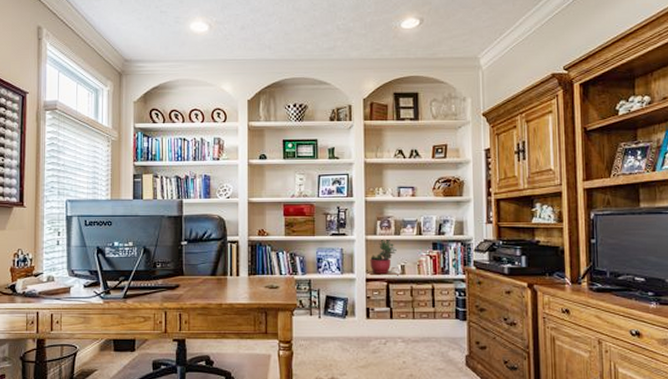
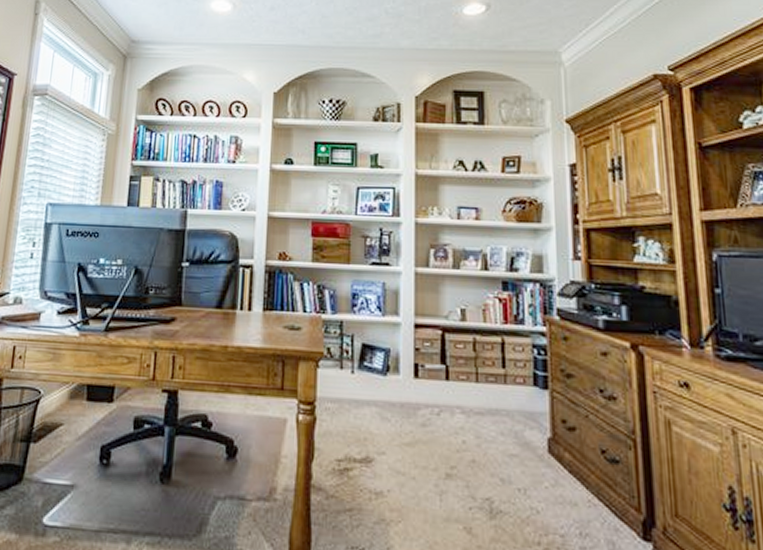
succulent plant: present [367,240,400,276] -> none [416,274,459,323]

